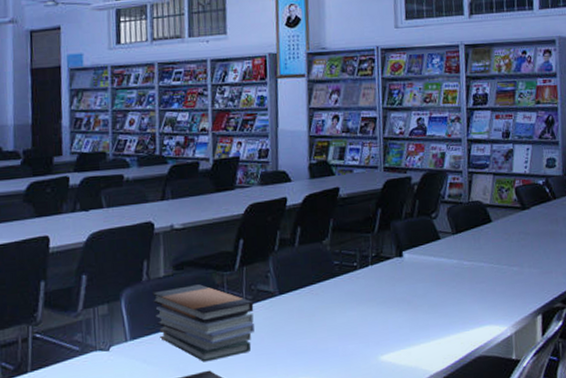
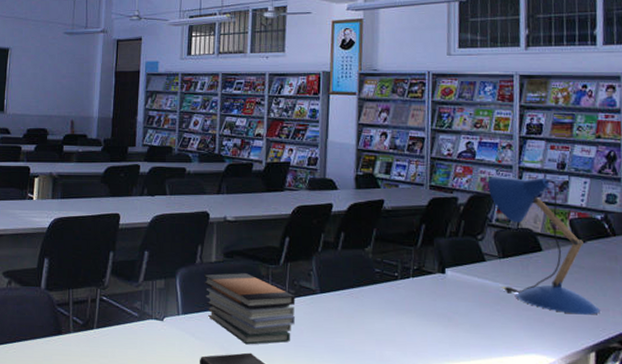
desk lamp: none [439,148,545,281] -> present [487,175,600,315]

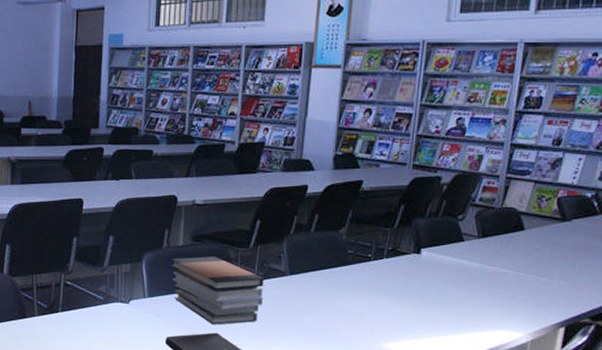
desk lamp: present [487,175,600,315] -> none [475,153,576,292]

